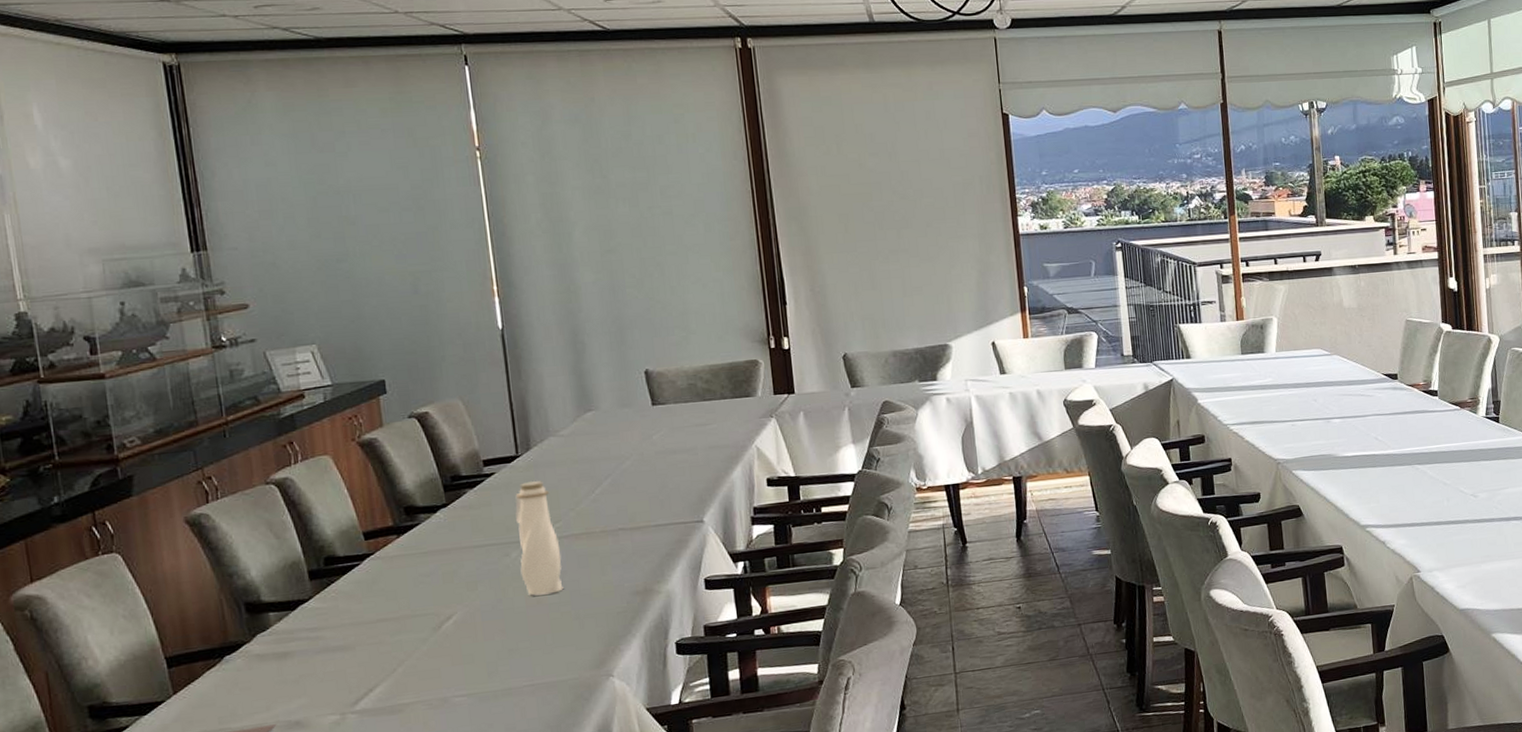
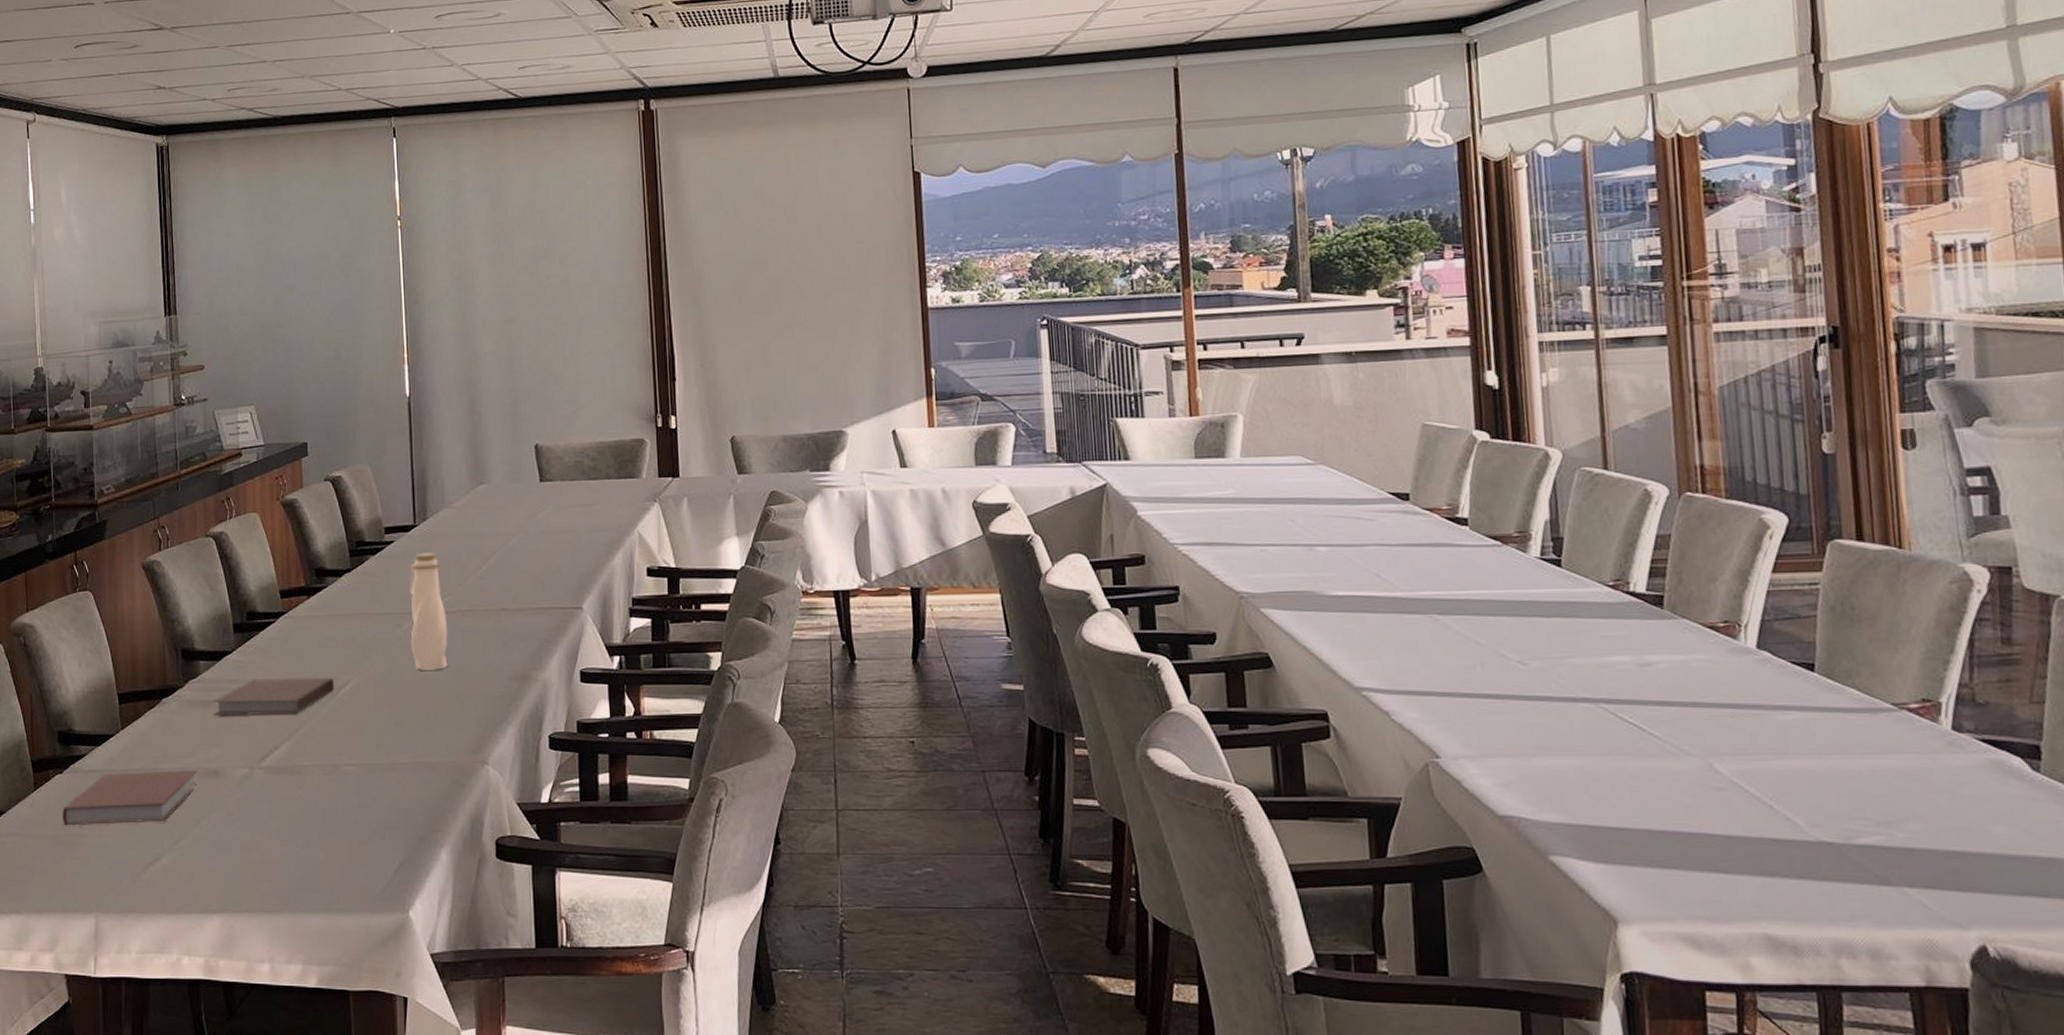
notebook: none [288,613,436,667] -> present [212,677,334,717]

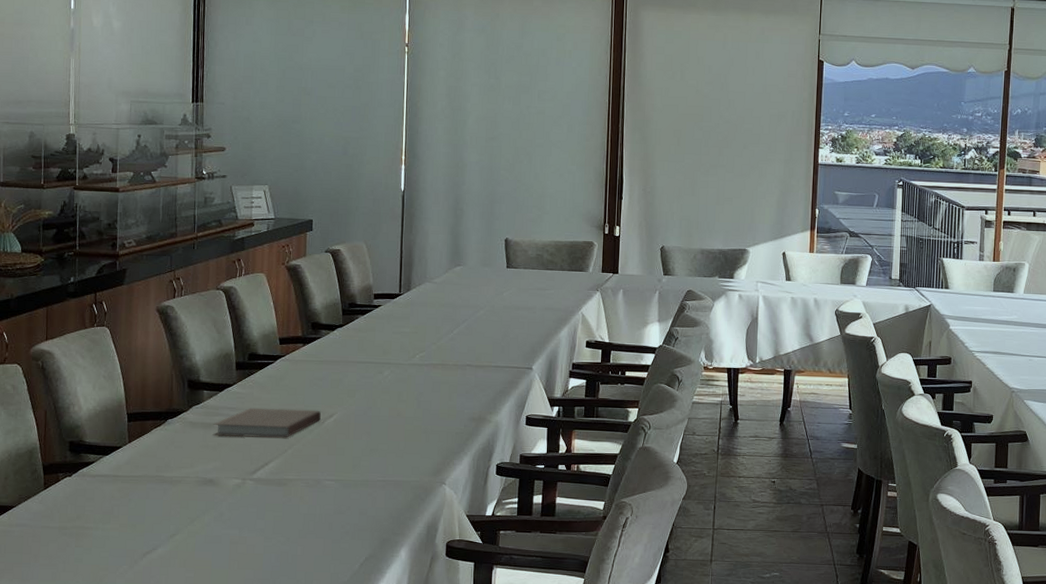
notebook: present [62,769,198,826] -> none [69,477,196,520]
water bottle: present [409,551,448,670] -> none [389,316,421,409]

